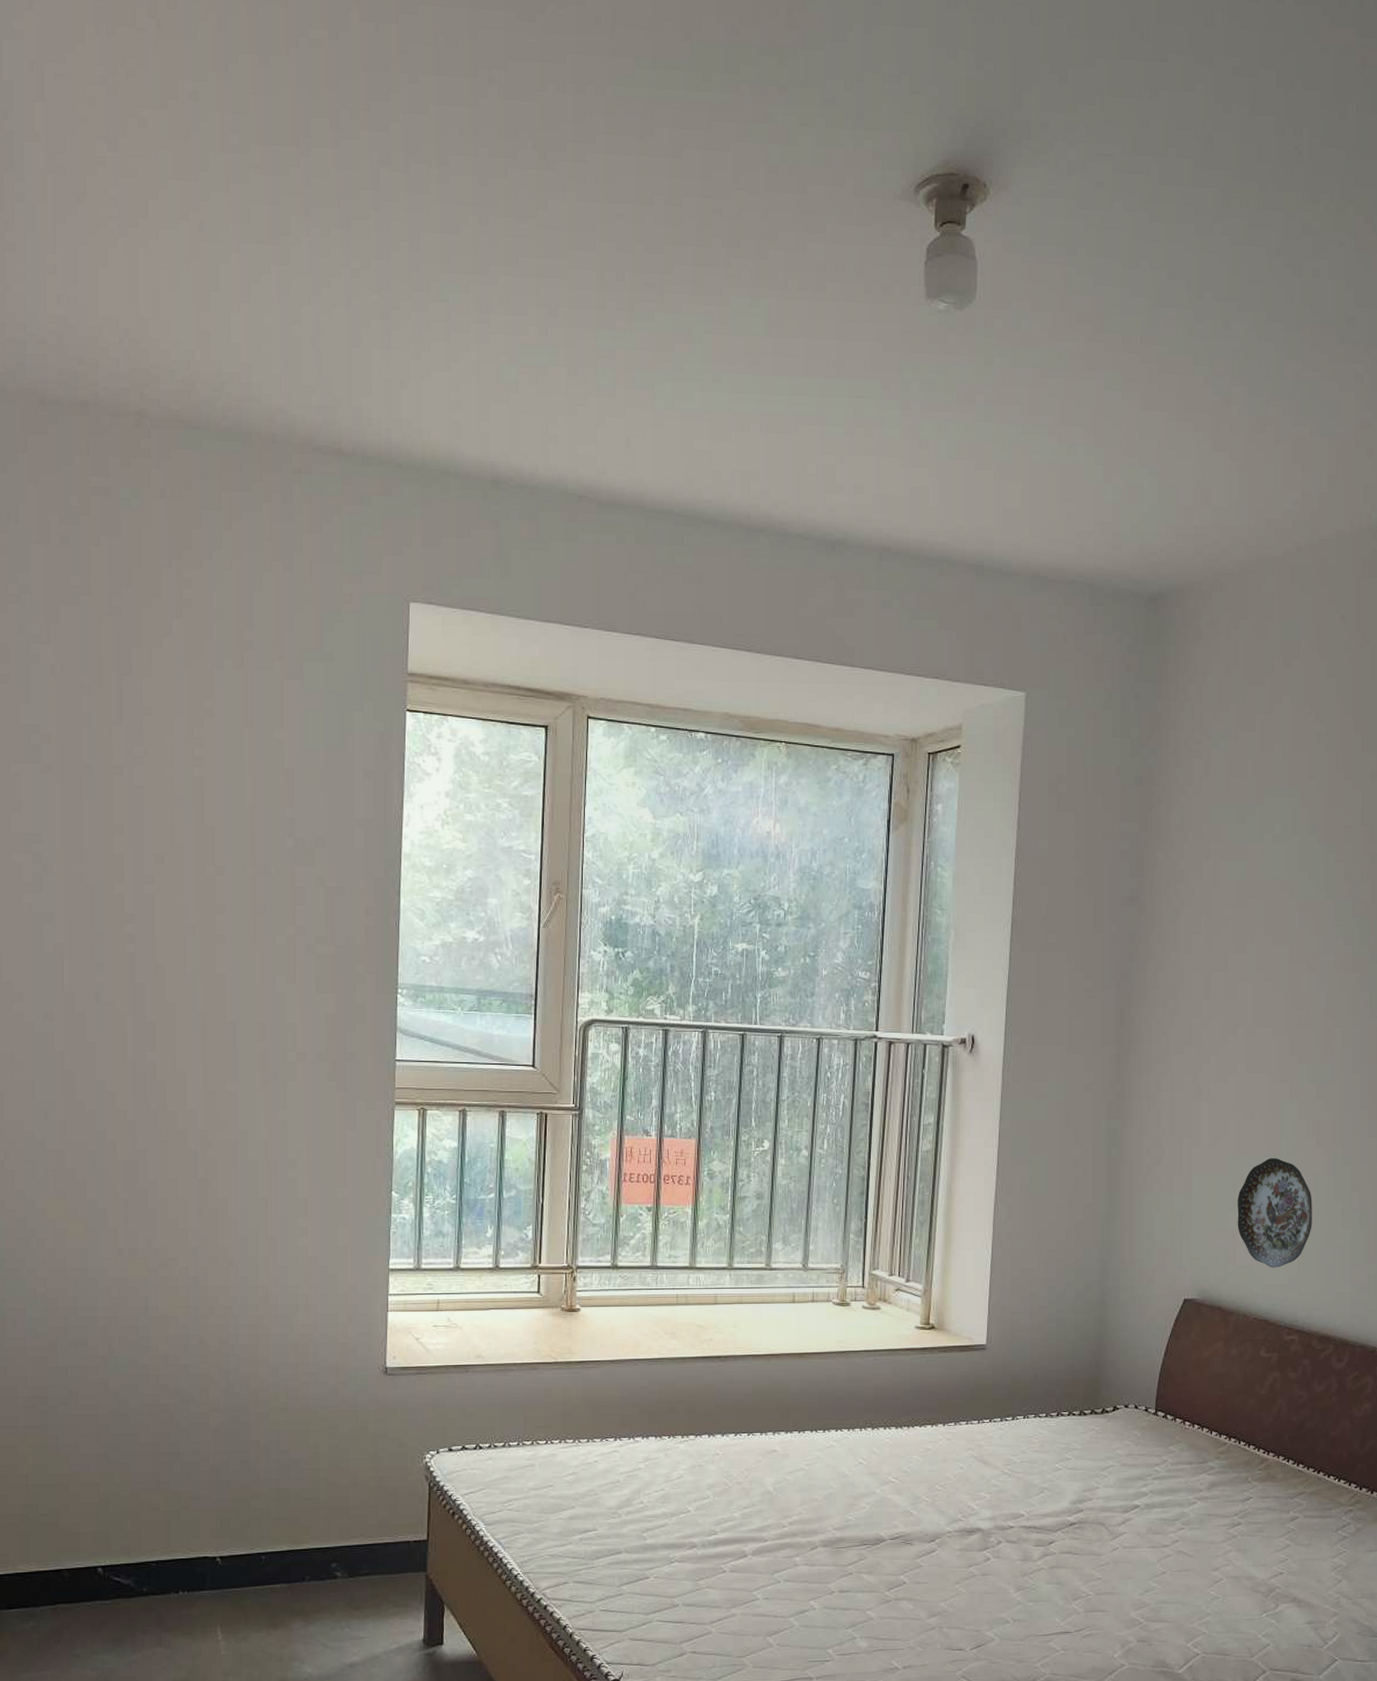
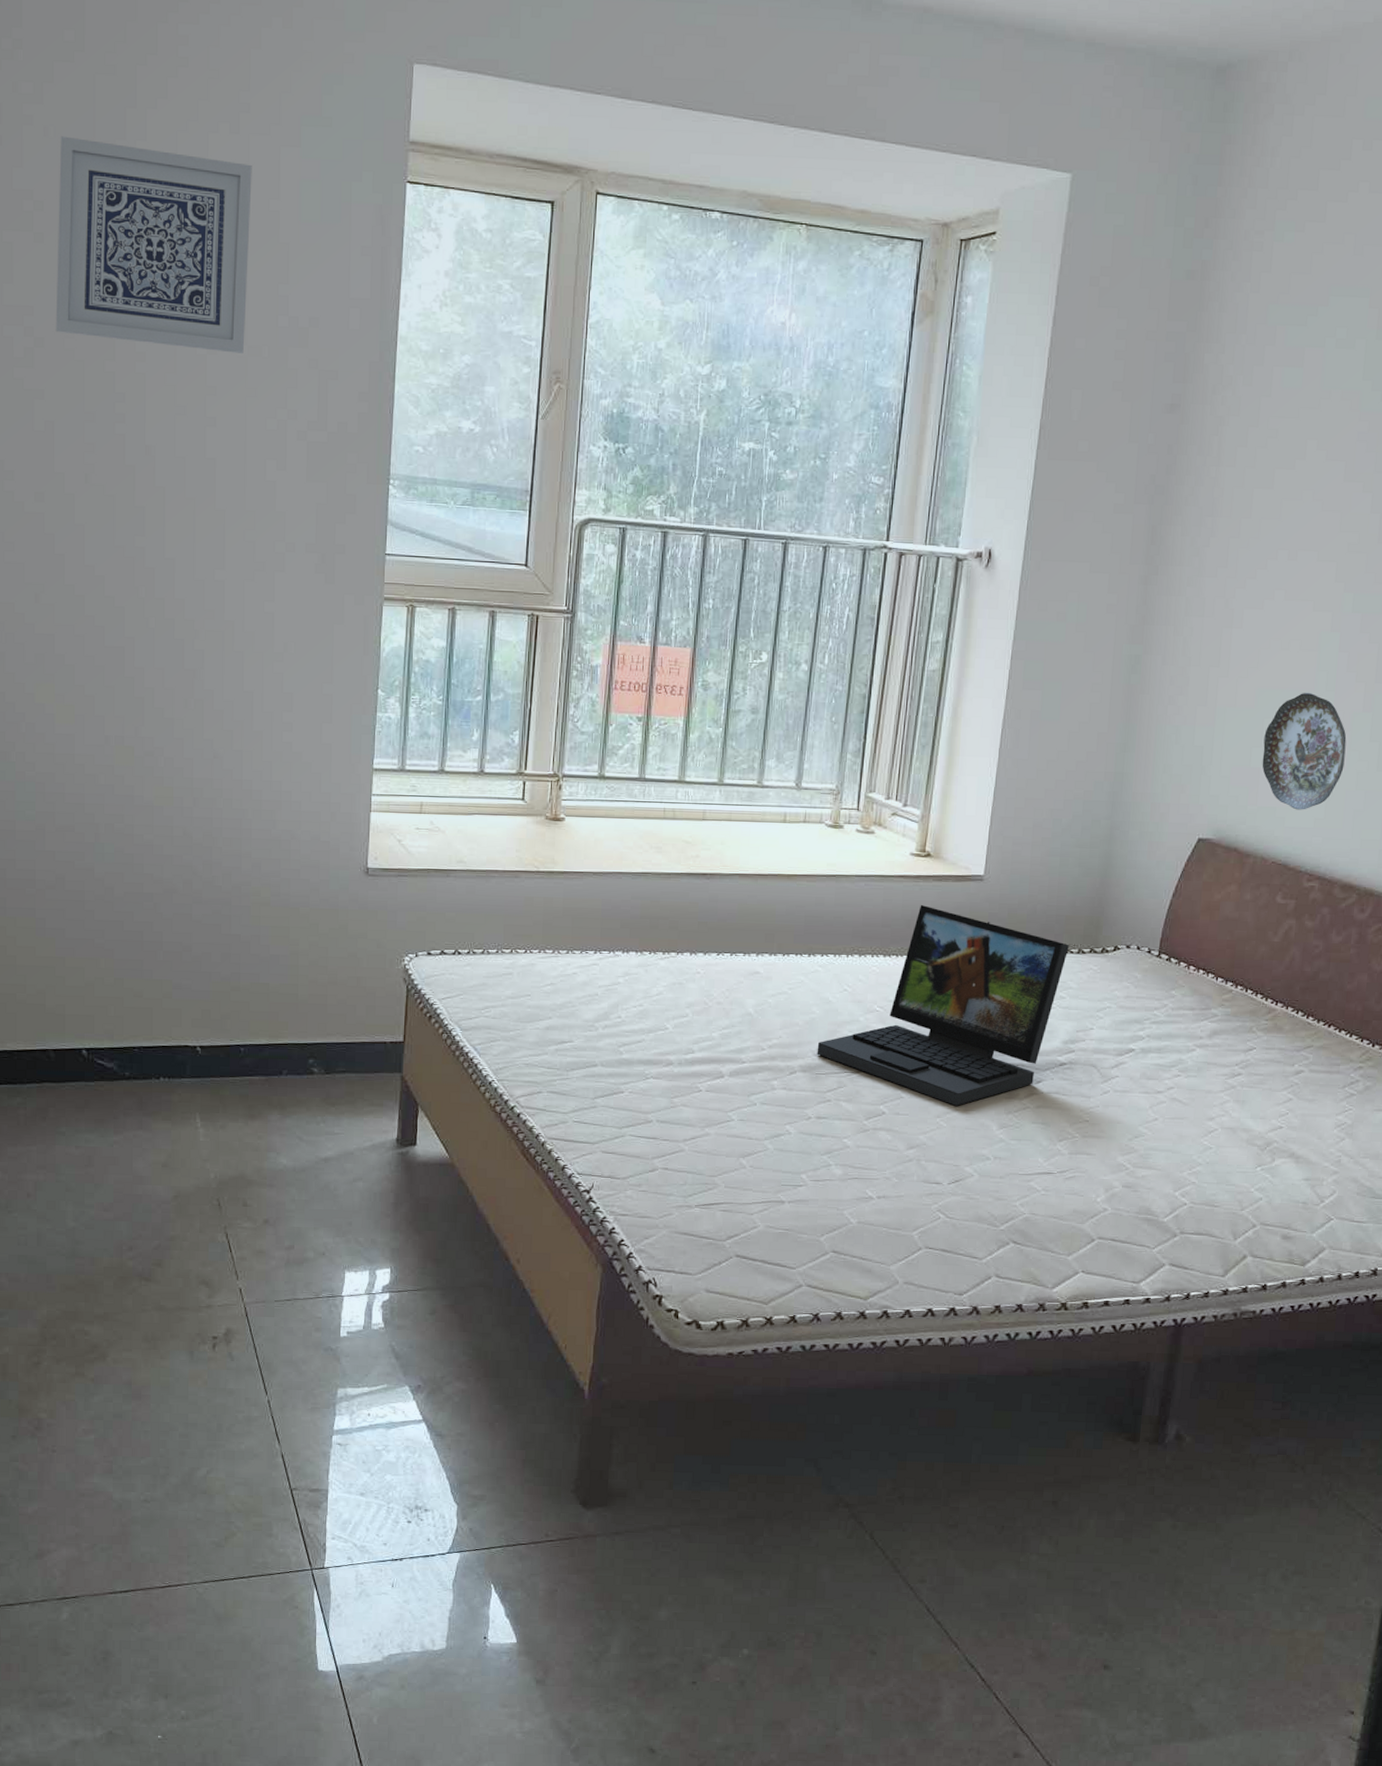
wall art: none [64,674,256,873] -> present [55,136,252,353]
laptop: none [836,1376,1071,1571] -> present [817,905,1069,1106]

